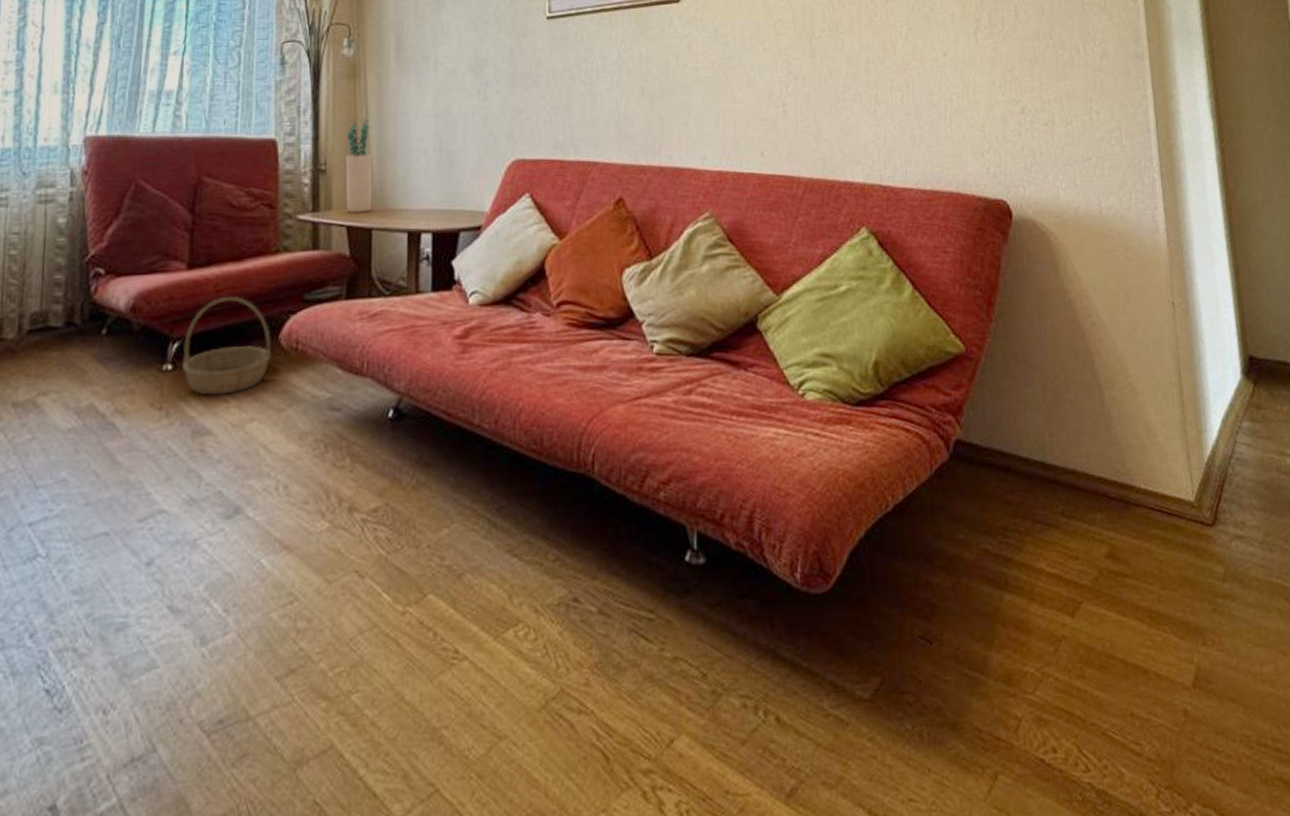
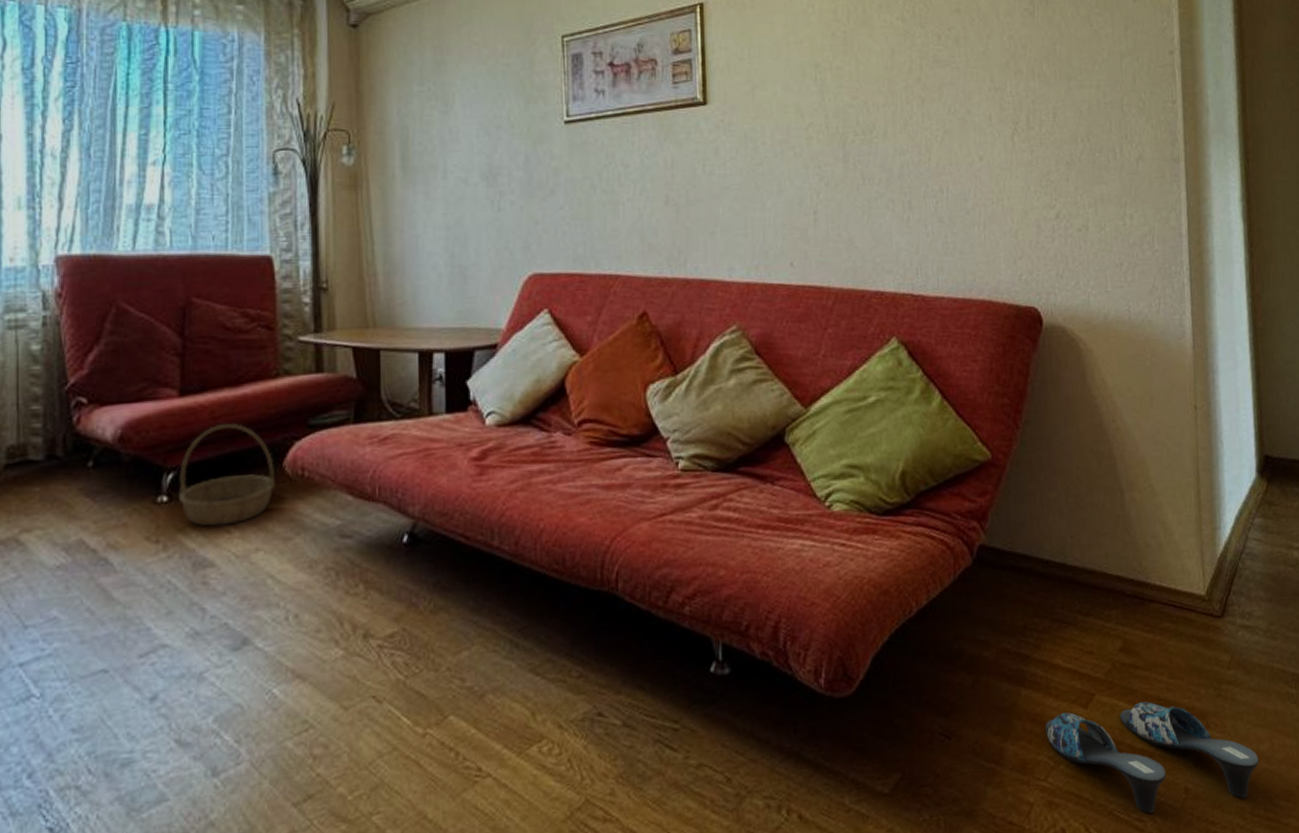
vase: present [346,118,372,213] -> none [350,232,380,333]
slippers: none [1031,612,1263,737] -> present [1045,701,1259,814]

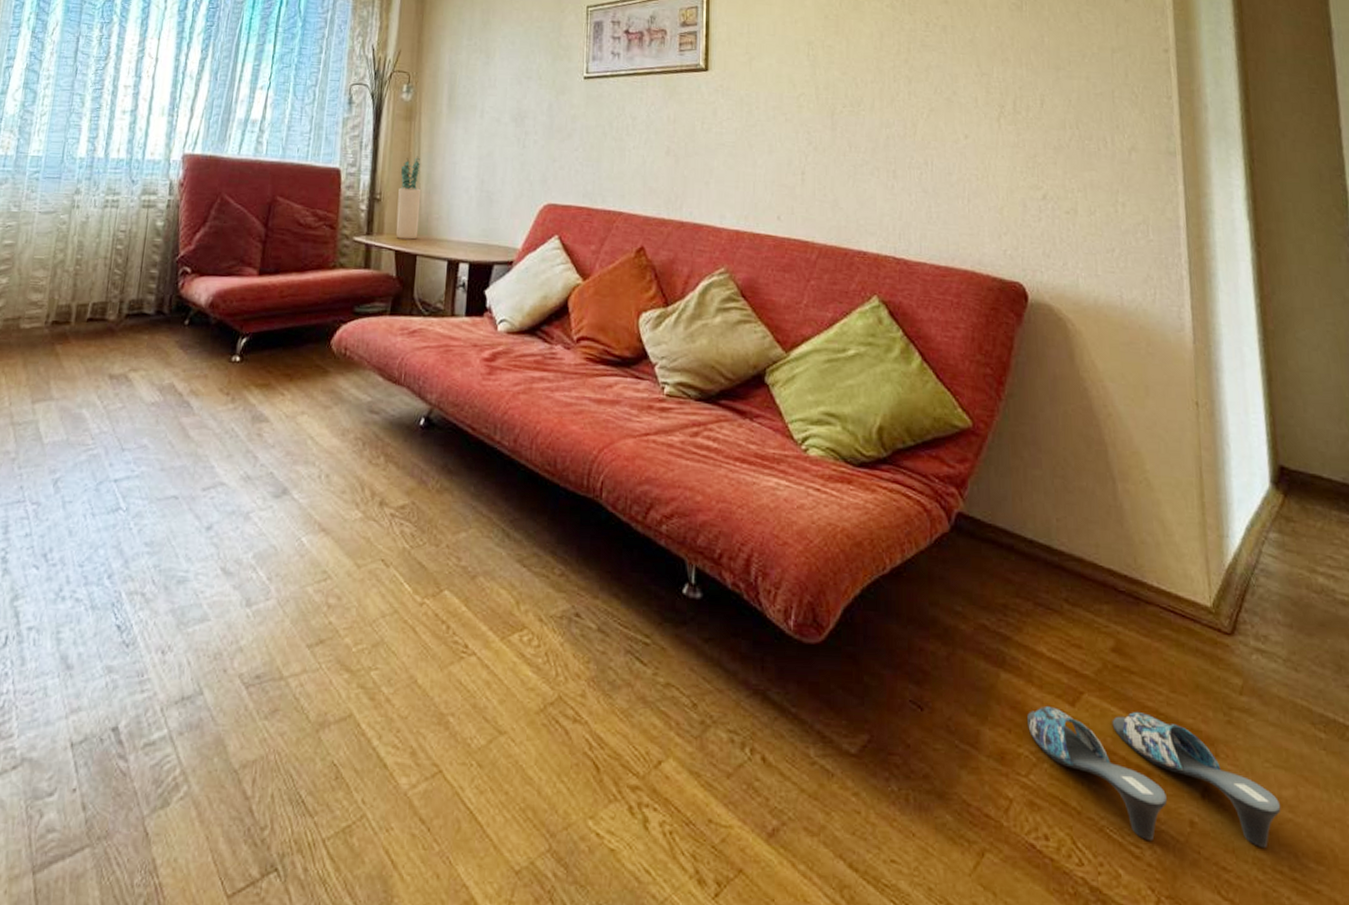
basket: present [179,422,276,527] -> none [248,302,324,388]
vase: none [350,232,380,333] -> present [395,156,420,240]

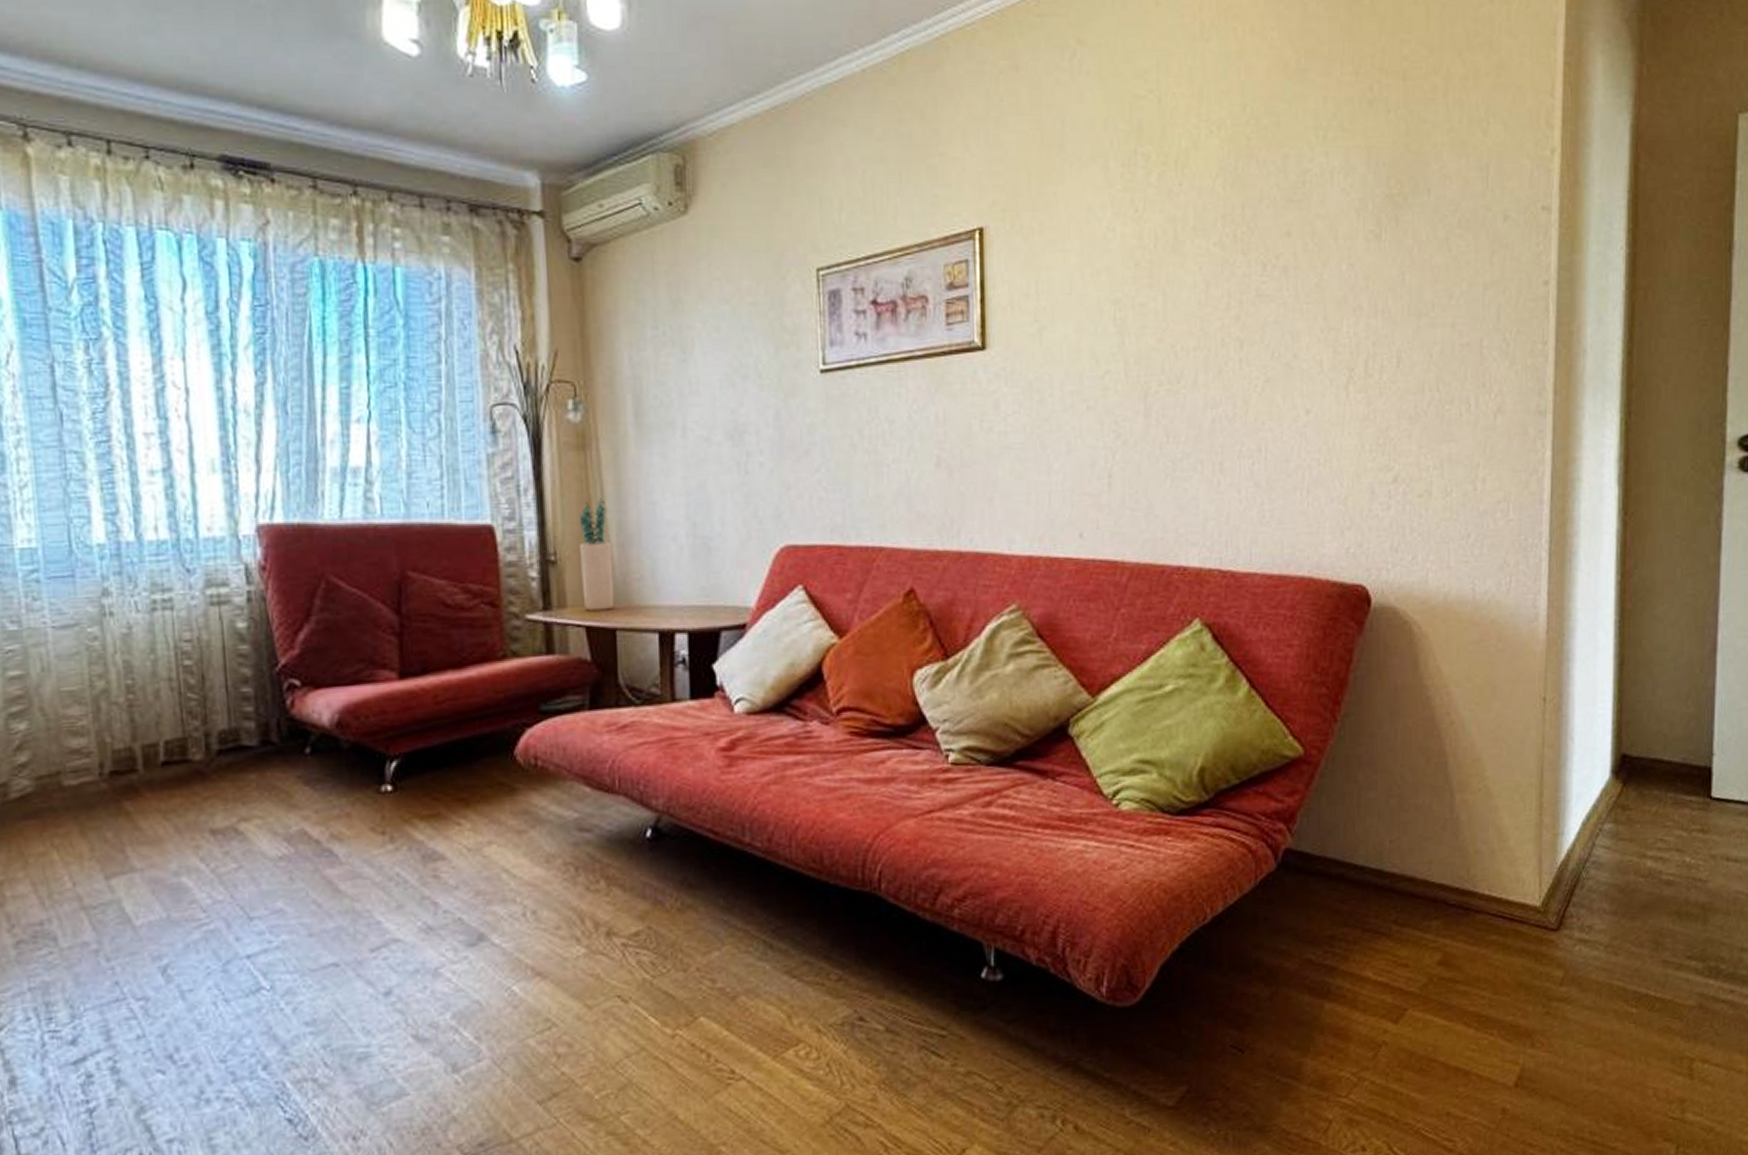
slippers: present [1027,705,1281,849] -> none [1350,1017,1588,1134]

